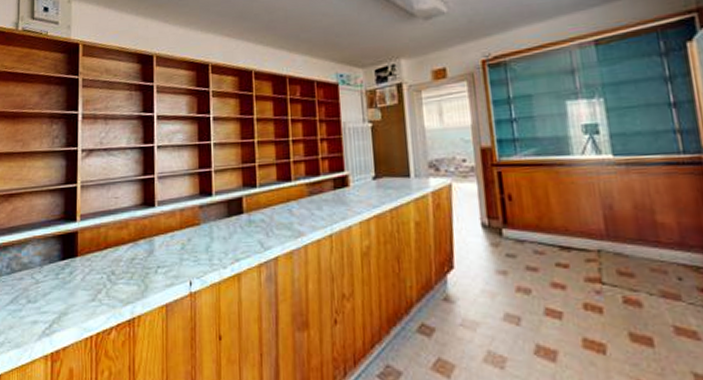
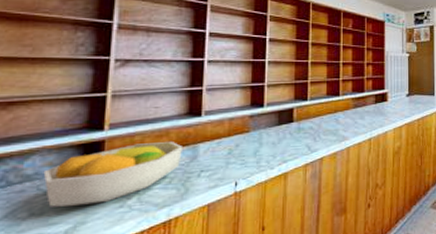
fruit bowl: none [35,233,141,297] -> present [43,141,184,207]

